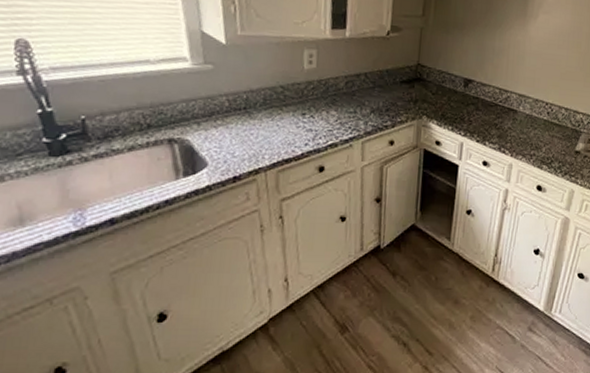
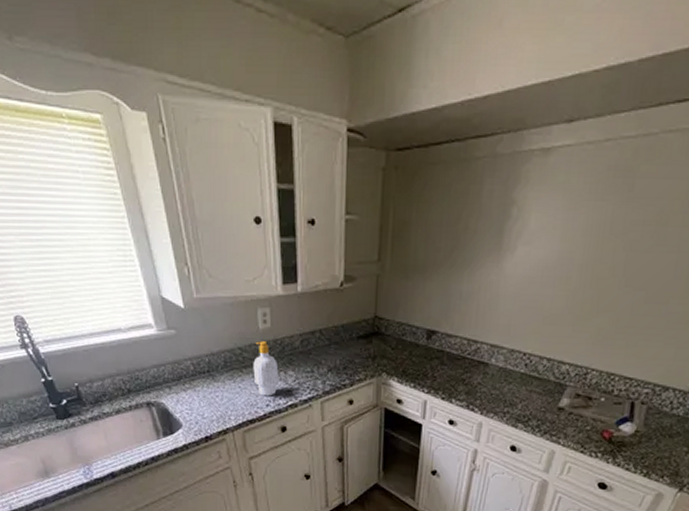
soap bottle: none [294,81,321,135] -> present [253,341,279,396]

